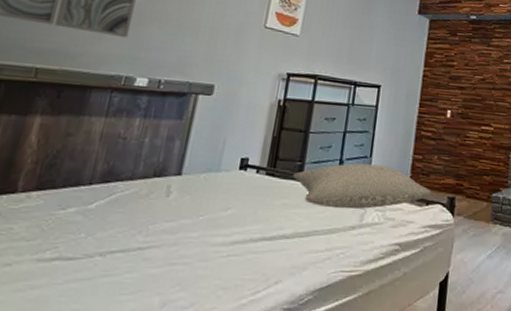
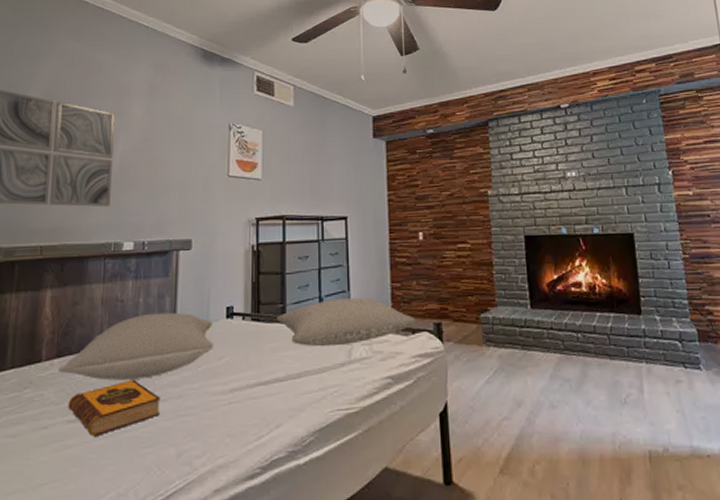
pillow: none [35,155,224,222] -> present [58,312,214,381]
hardback book: none [40,222,153,278] -> present [68,379,161,436]

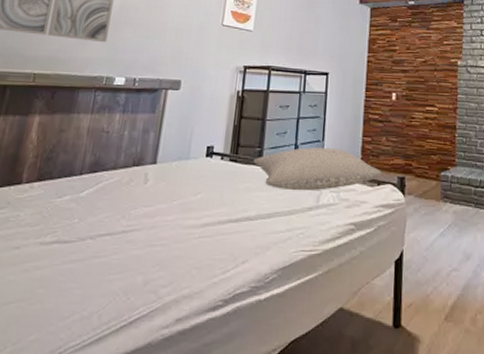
pillow: present [58,312,214,381] -> none [37,146,193,208]
hardback book: present [68,379,161,436] -> none [42,207,135,259]

